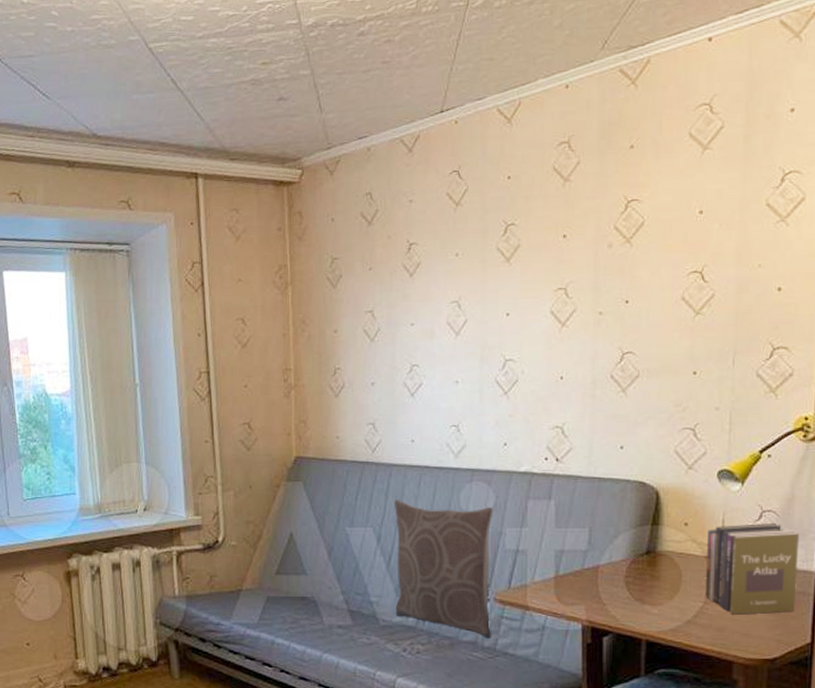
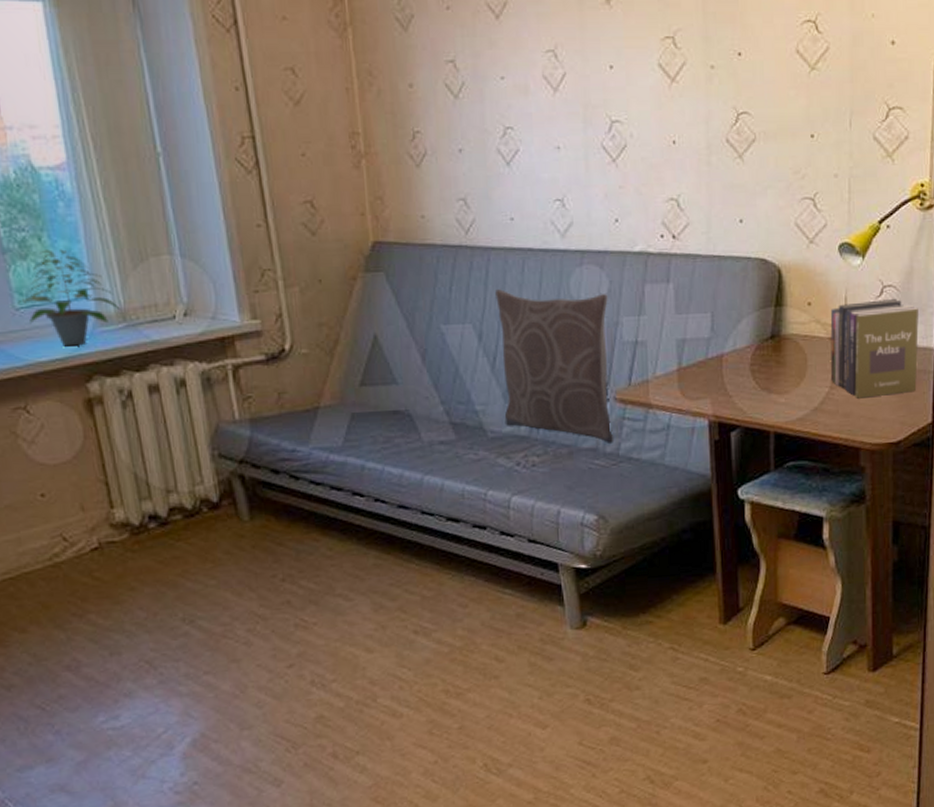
potted plant: none [25,456,98,530] -> present [18,249,121,347]

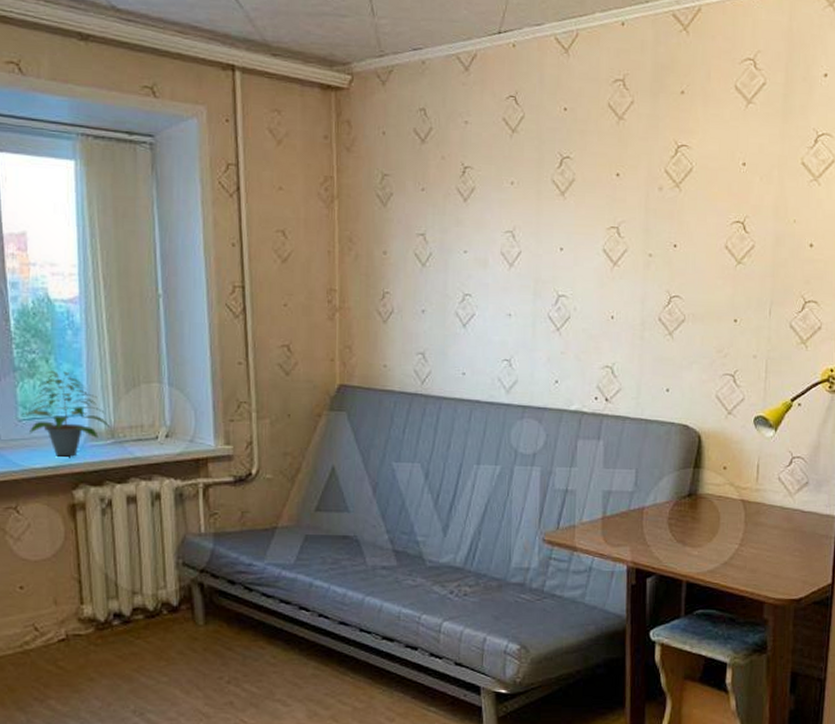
pillow: present [495,289,614,445] -> none [442,434,544,581]
books: present [830,299,919,399] -> none [740,469,823,557]

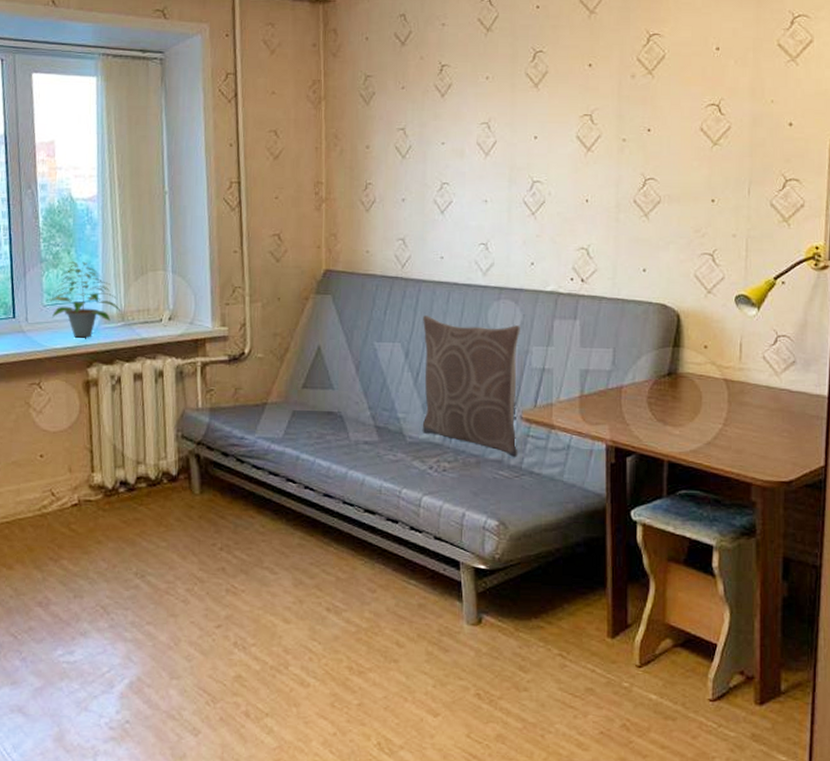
pillow: none [442,434,544,581] -> present [422,315,520,458]

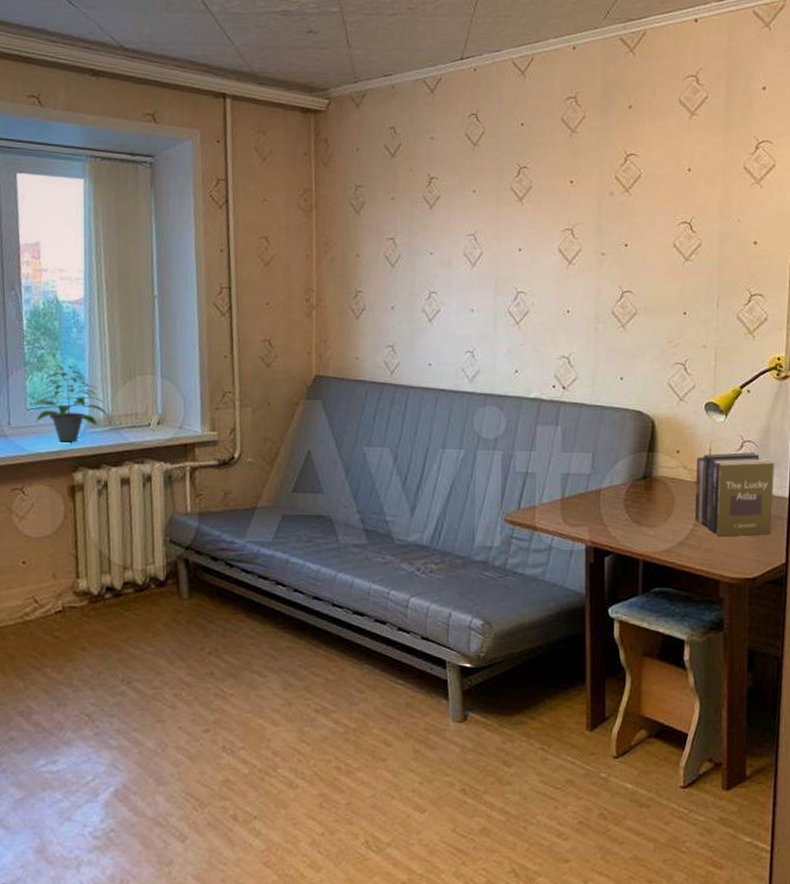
pillow: present [422,315,520,458] -> none [410,421,505,559]
books: none [724,348,812,437] -> present [694,453,774,537]

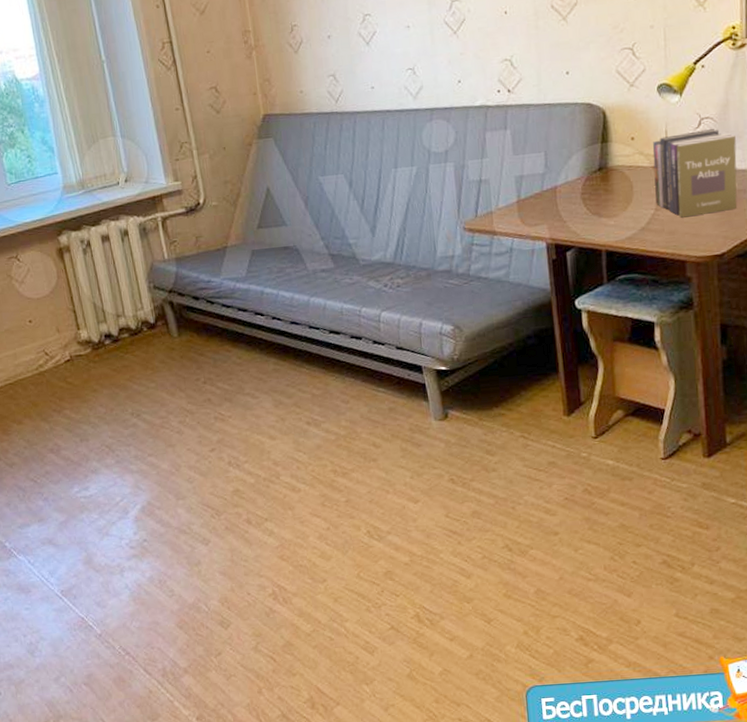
potted plant: present [29,364,108,442] -> none [9,138,80,210]

